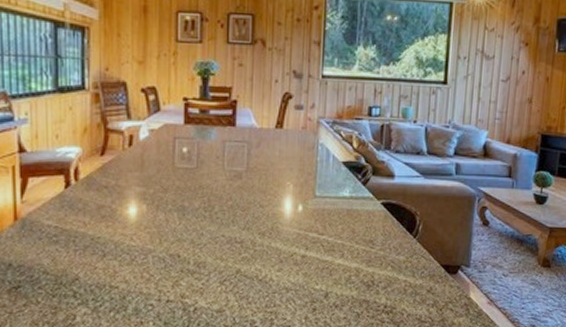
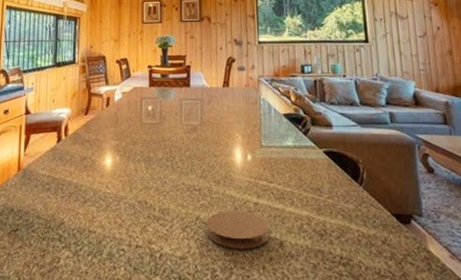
coaster: none [246,263,315,301] -> present [205,210,270,249]

